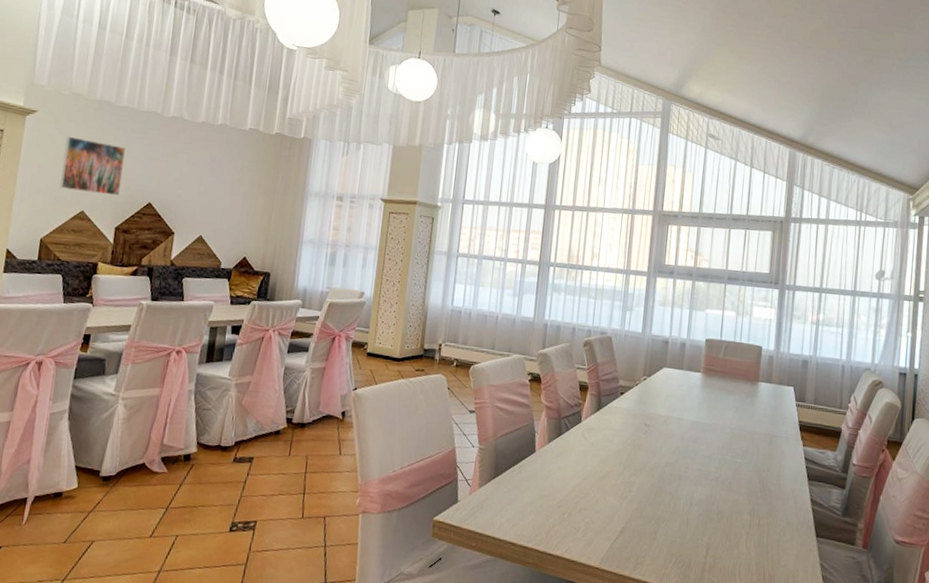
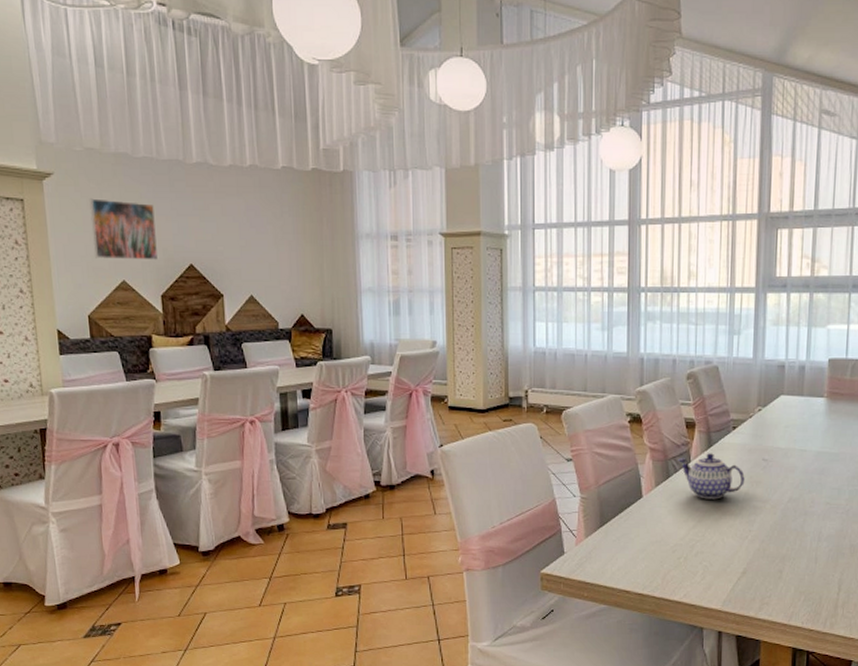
teapot: none [570,415,629,459] -> present [678,453,745,500]

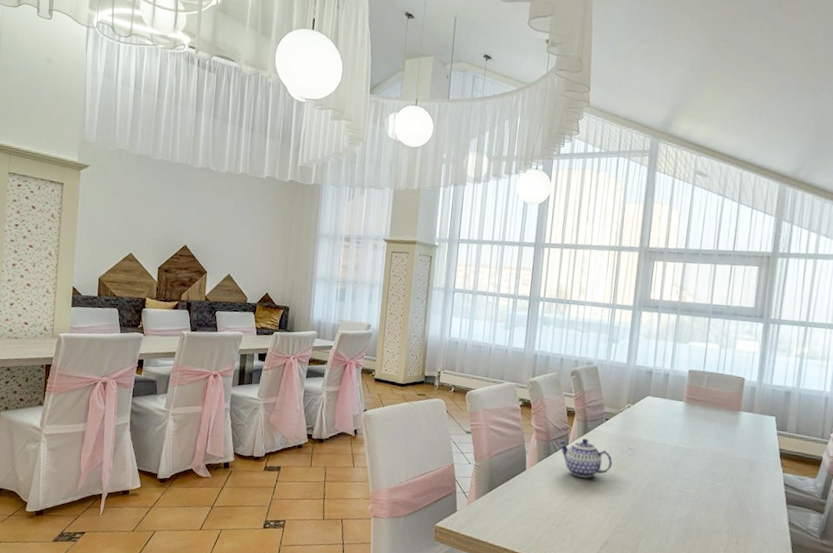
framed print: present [89,198,158,260] -> none [111,187,163,240]

